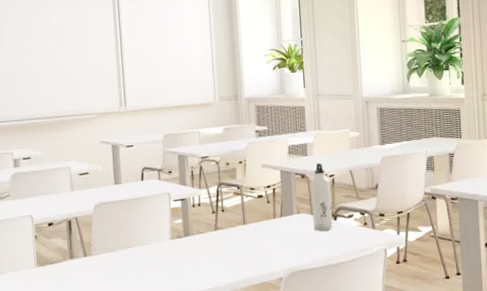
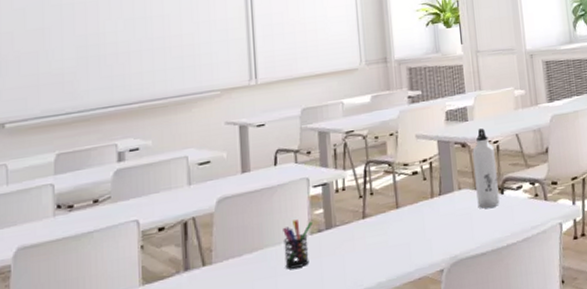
pen holder: none [149,226,173,266] -> present [283,219,313,269]

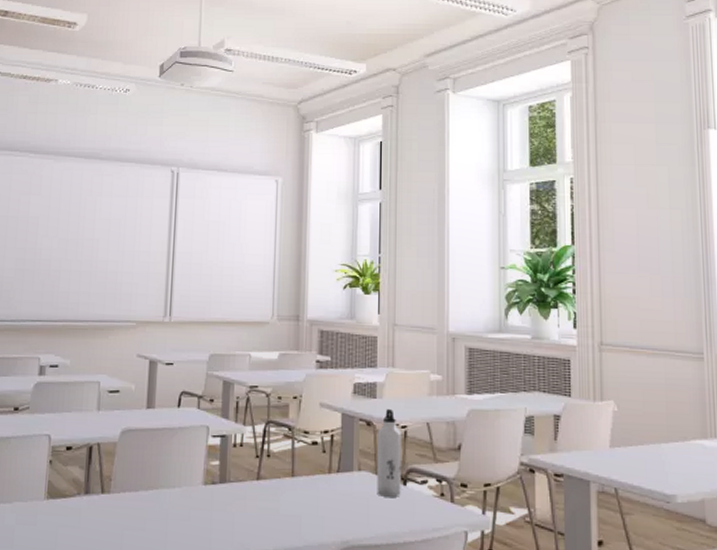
pen holder: present [283,219,313,269] -> none [177,466,208,516]

